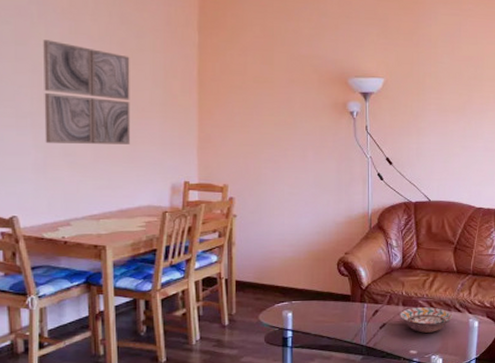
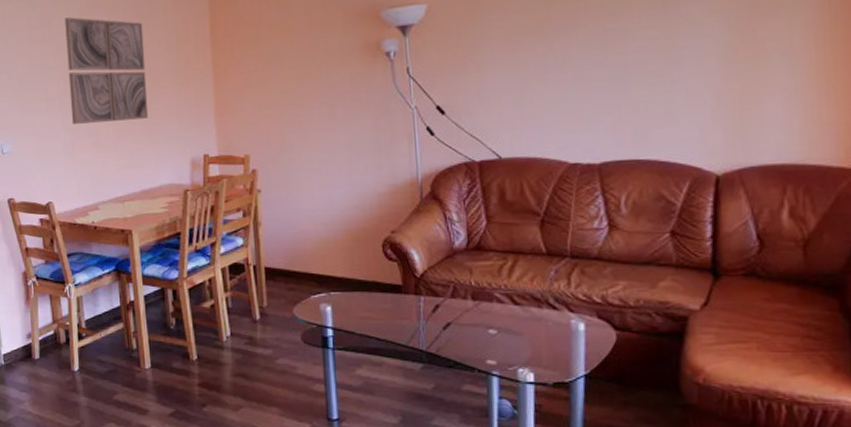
decorative bowl: present [399,306,454,333] -> none [467,301,547,337]

